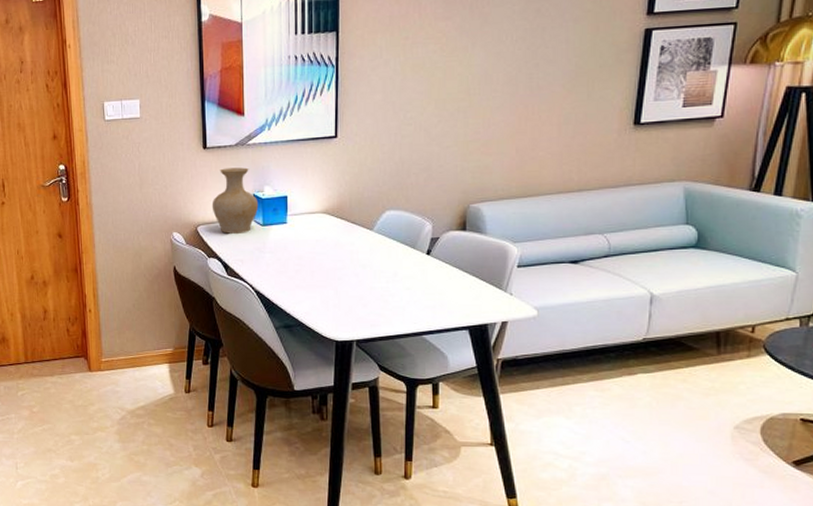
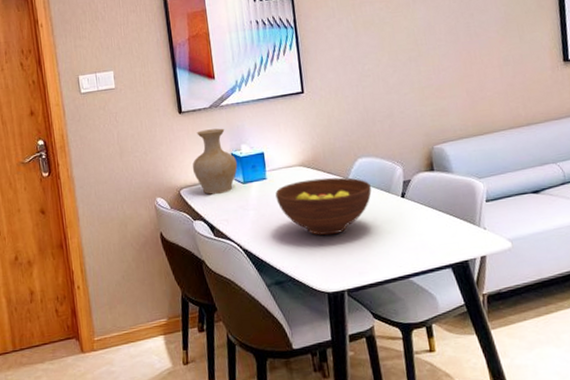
fruit bowl: none [294,227,395,285] -> present [275,177,372,236]

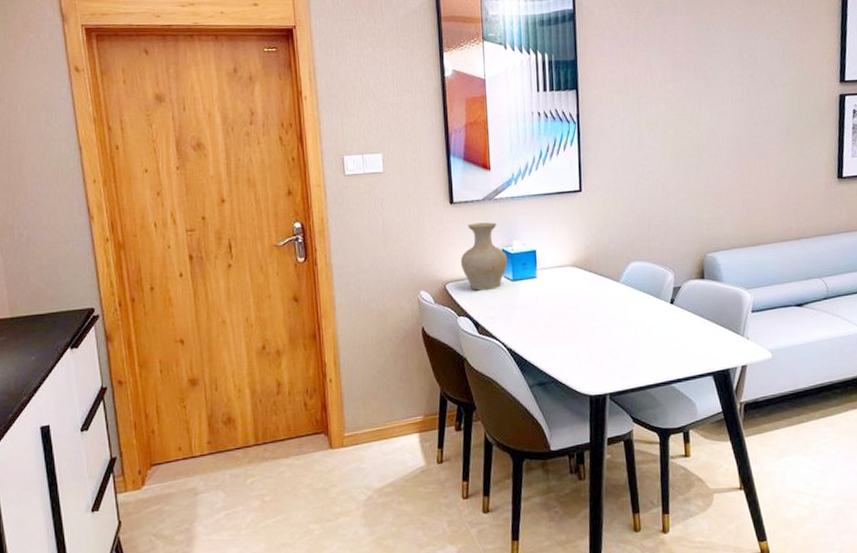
fruit bowl: present [275,177,372,236] -> none [545,280,641,339]

